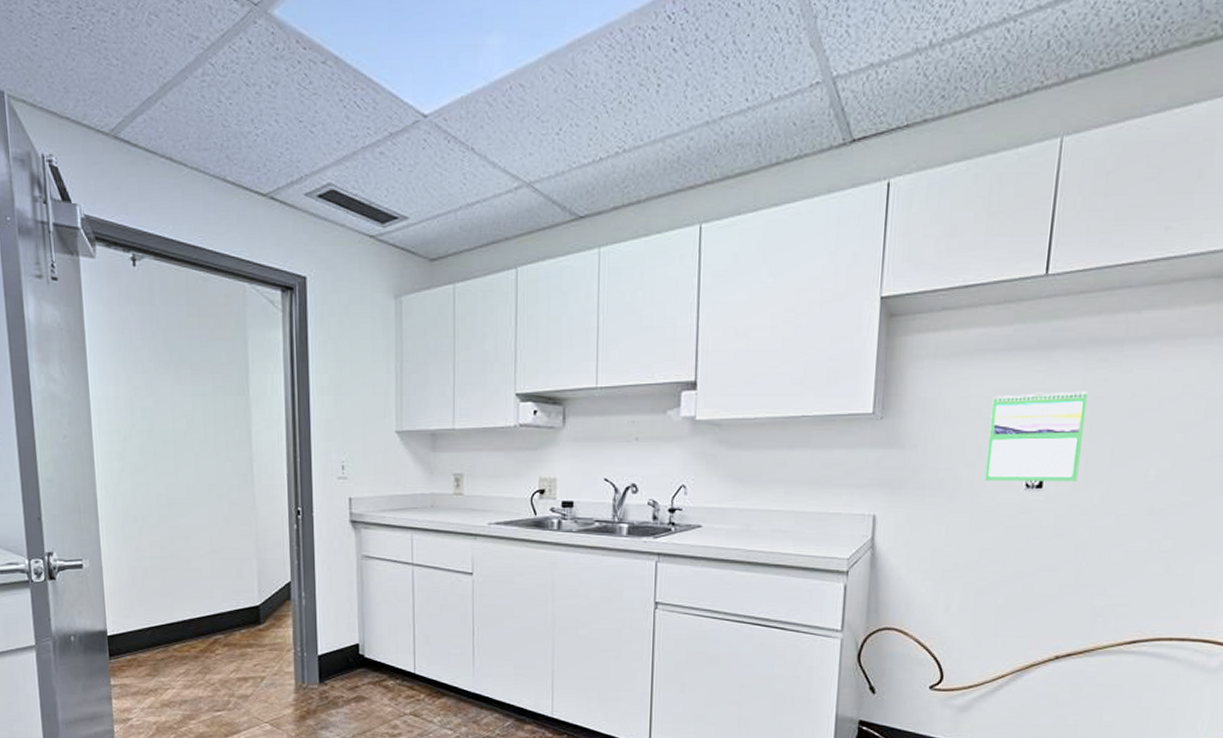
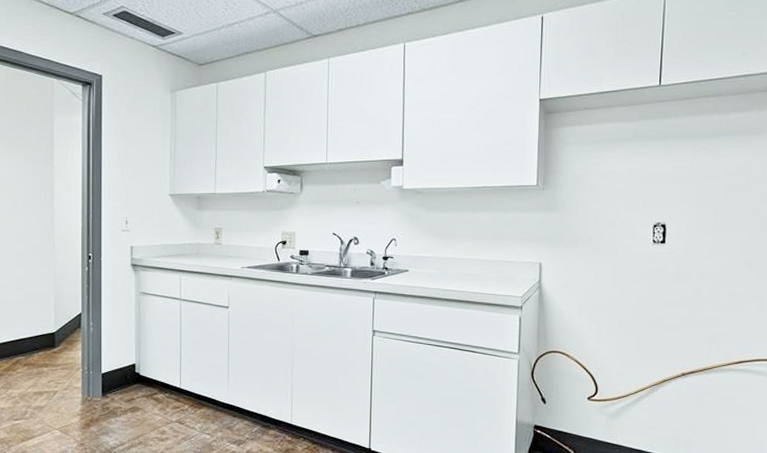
calendar: present [984,391,1089,482] -> none [622,171,695,239]

